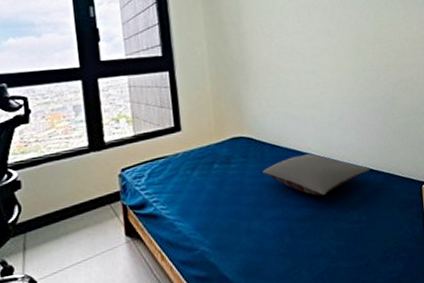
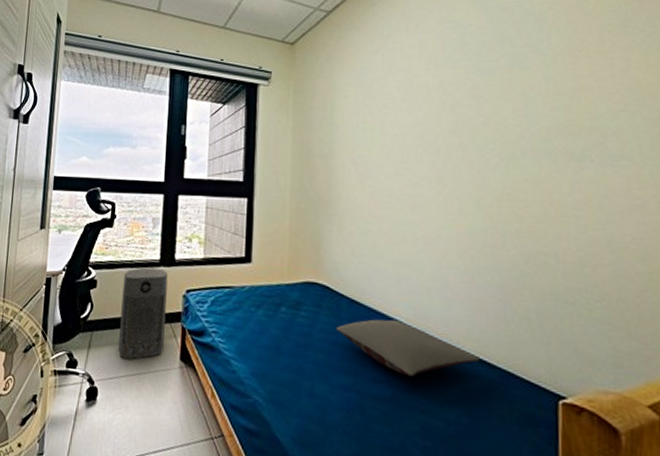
air purifier: none [51,154,107,250] -> present [118,267,168,359]

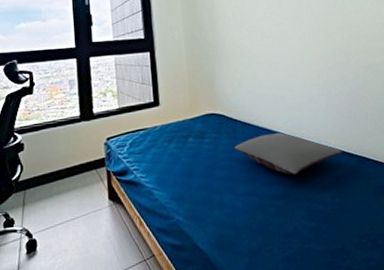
air purifier: present [118,267,168,359] -> none [48,123,93,208]

